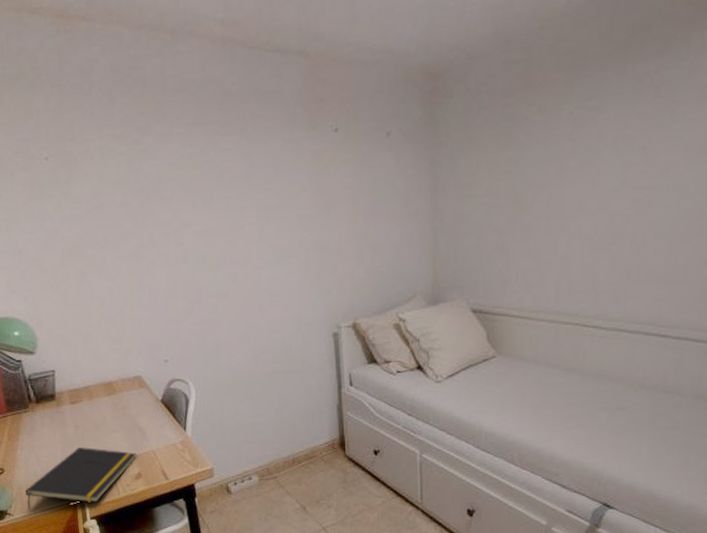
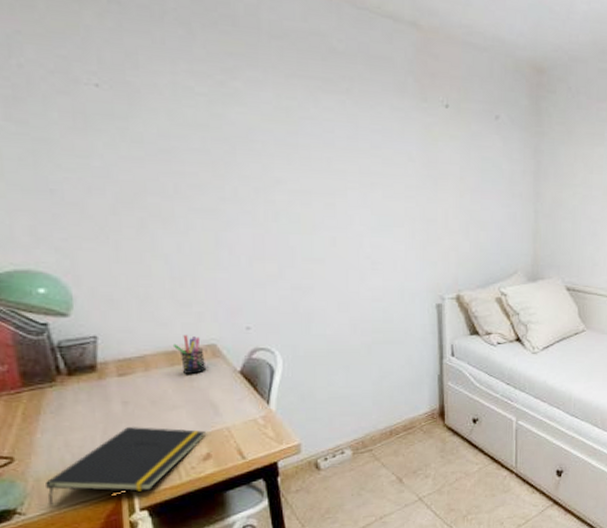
pen holder: none [108,368,135,402] -> present [172,335,207,374]

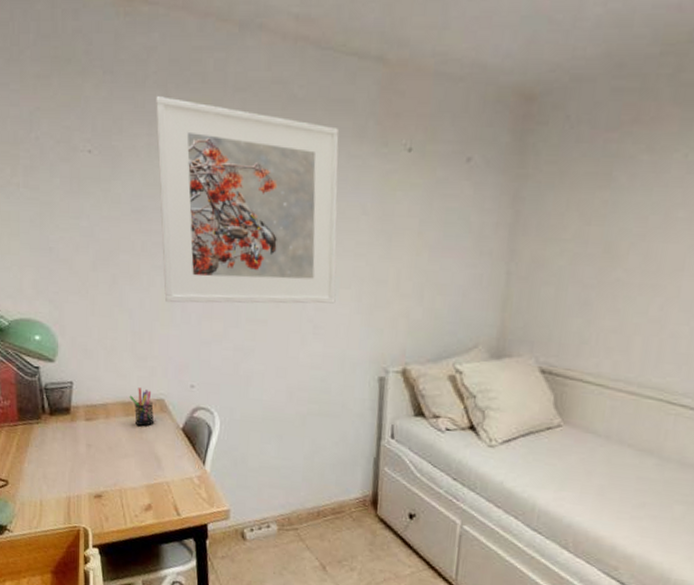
notepad: present [46,427,205,506] -> none [28,468,149,531]
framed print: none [178,34,391,246] -> present [156,96,339,304]

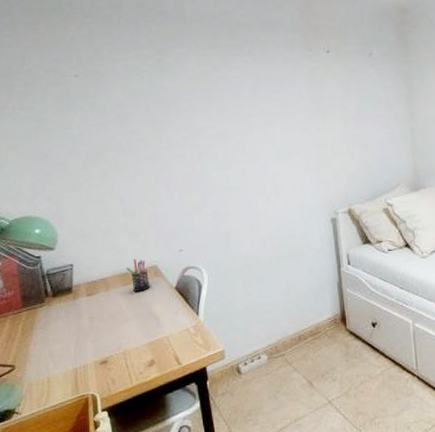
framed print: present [156,96,339,304] -> none [129,30,289,186]

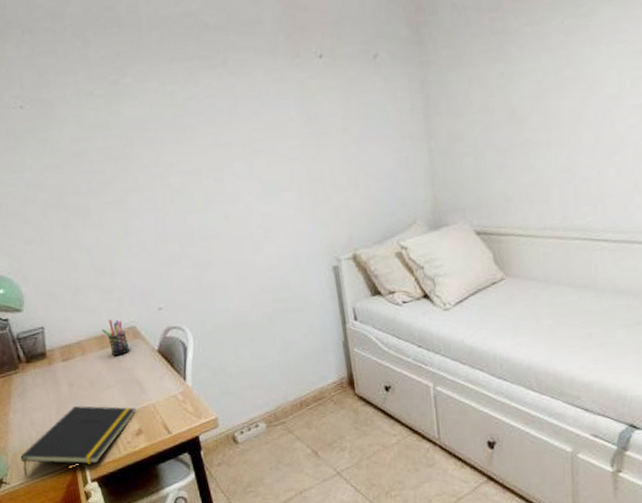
notepad: none [35,338,150,407] -> present [20,406,135,477]

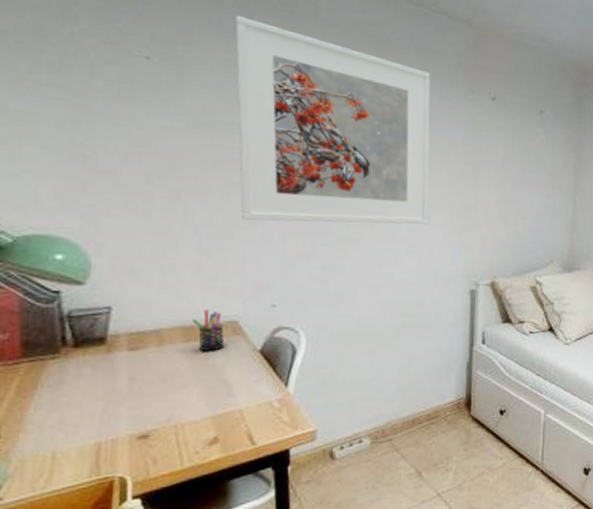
notepad: present [20,406,135,477] -> none [29,406,215,490]
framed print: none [76,45,280,235] -> present [235,16,431,225]

